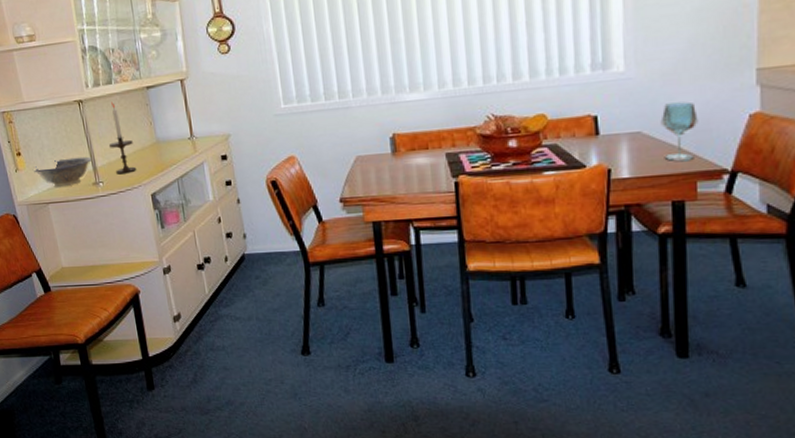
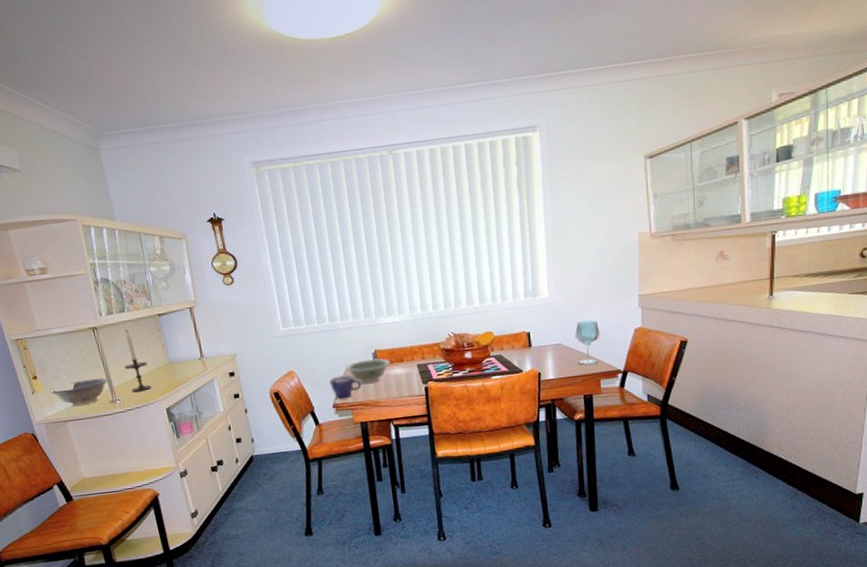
cup: none [336,163,376,192] -> present [329,375,362,399]
bowl: none [355,144,413,175] -> present [344,358,391,384]

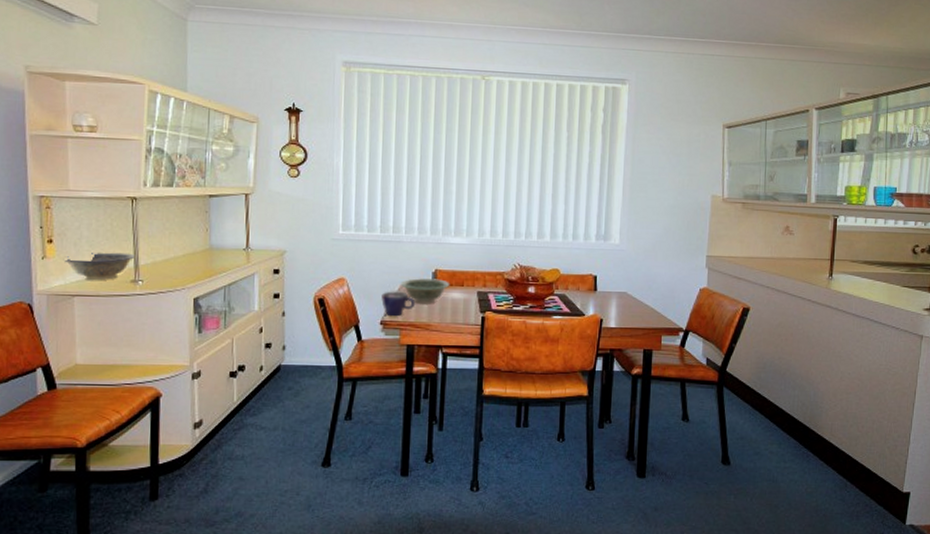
candlestick: present [124,328,152,393] -> none [156,204,184,275]
wine glass: present [574,320,601,366] -> none [641,273,666,319]

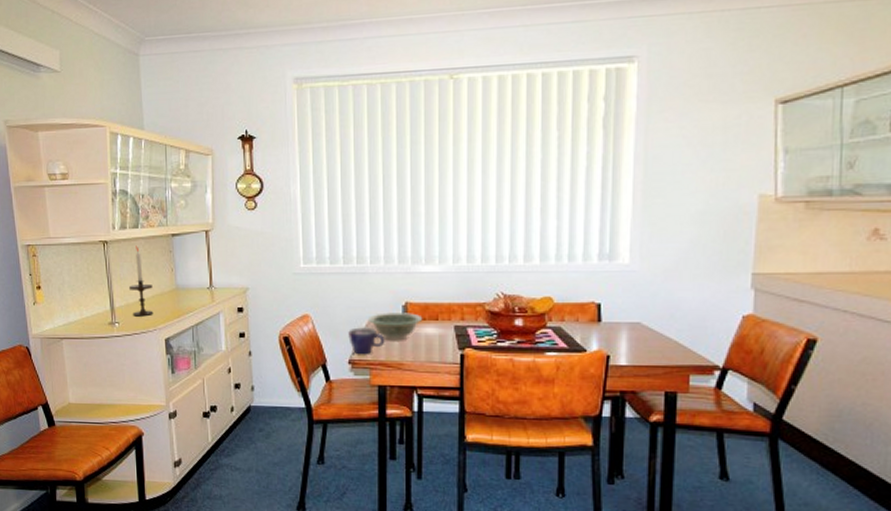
decorative bowl: present [63,252,136,281] -> none [50,296,111,324]
candlestick: none [156,204,184,275] -> present [128,246,154,317]

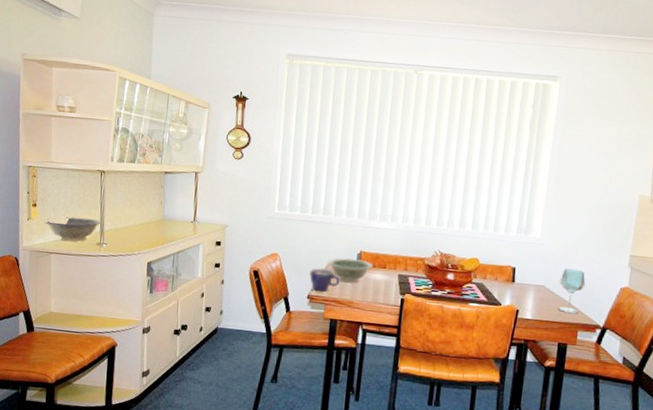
decorative bowl: none [50,296,111,324] -> present [44,217,102,242]
candlestick: present [128,246,154,317] -> none [119,178,142,241]
wine glass: none [659,298,695,355] -> present [558,268,586,315]

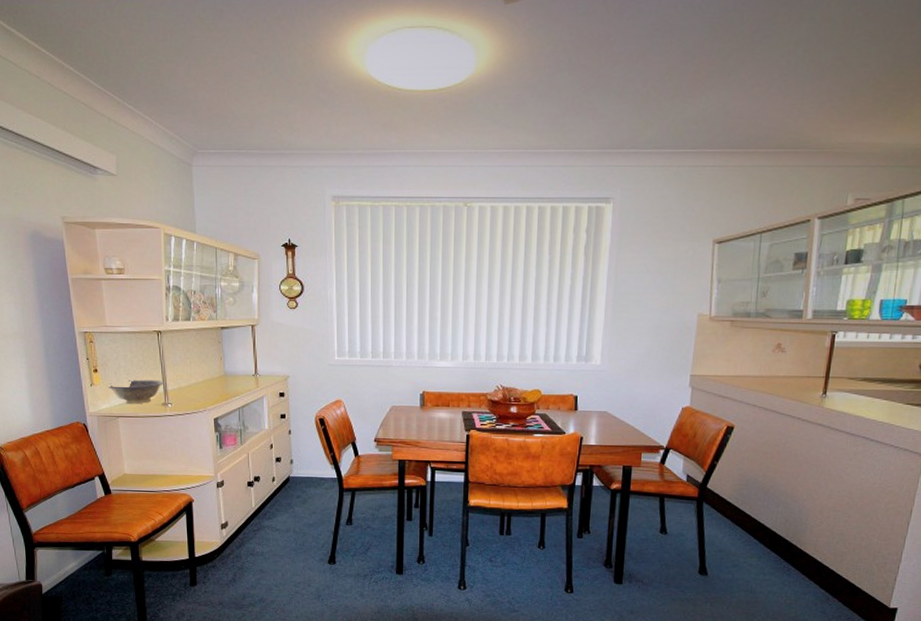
cup: present [309,268,341,292] -> none [375,411,405,434]
bowl: present [327,258,374,283] -> none [391,399,437,423]
wine glass: present [558,268,586,315] -> none [621,393,648,437]

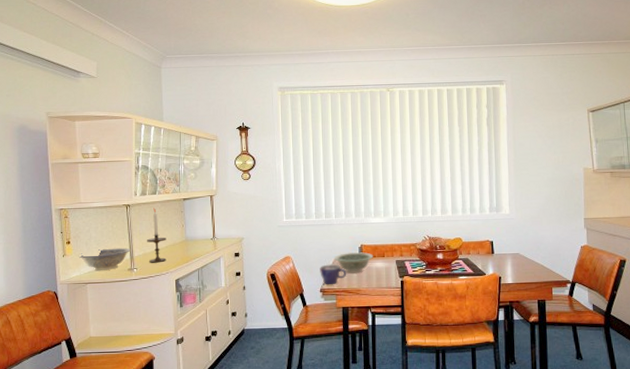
candlestick: none [180,336,204,399] -> present [146,208,167,263]
cup: none [375,411,405,434] -> present [320,264,347,284]
bowl: none [391,399,437,423] -> present [334,252,374,274]

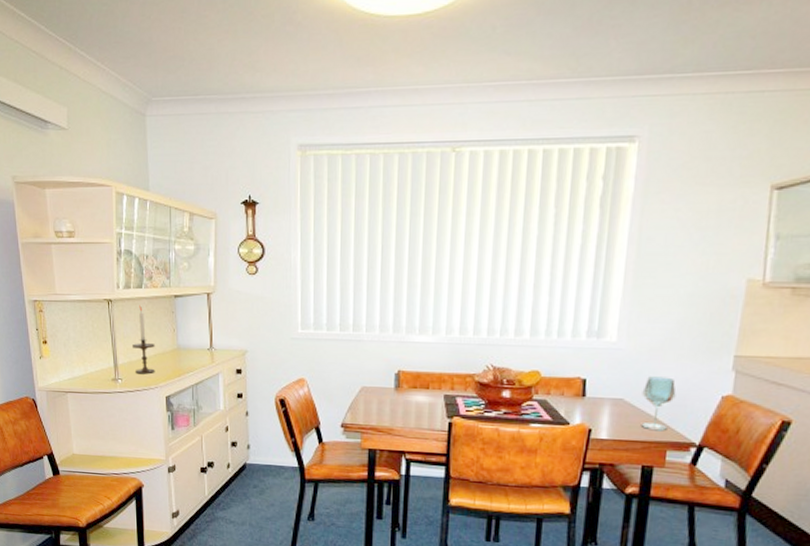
decorative bowl: present [78,248,131,271] -> none [56,352,114,379]
cup: present [320,264,347,284] -> none [342,392,377,419]
bowl: present [334,252,374,274] -> none [361,379,414,408]
wine glass: none [530,236,553,274] -> present [640,376,676,431]

